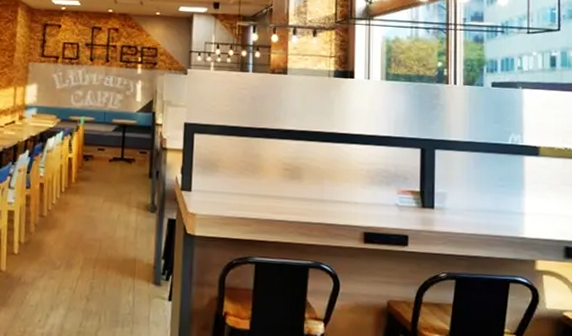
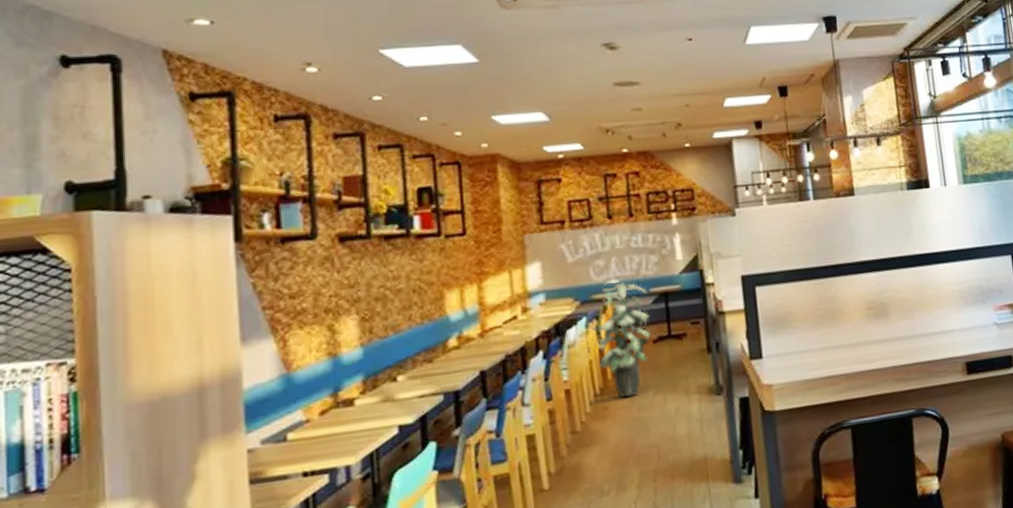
indoor plant: none [65,106,111,199] -> present [591,279,652,398]

